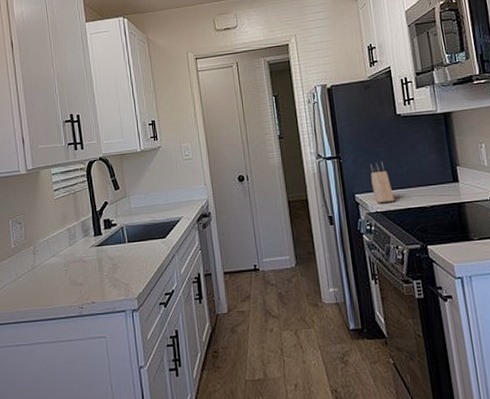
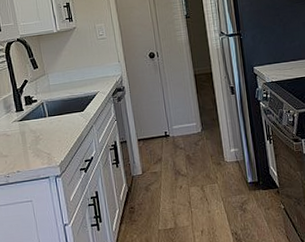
knife block: present [369,161,394,203] -> none [266,37,287,74]

